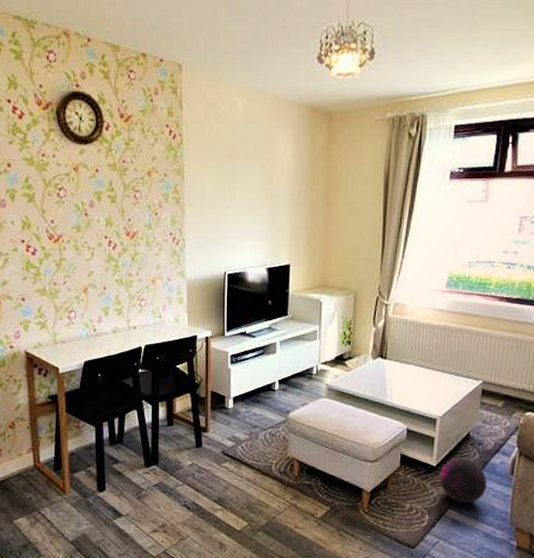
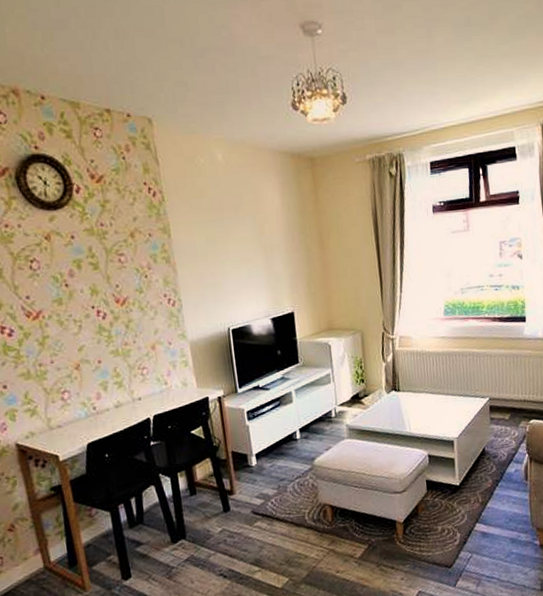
ball: present [440,457,488,504] -> none [464,472,507,516]

